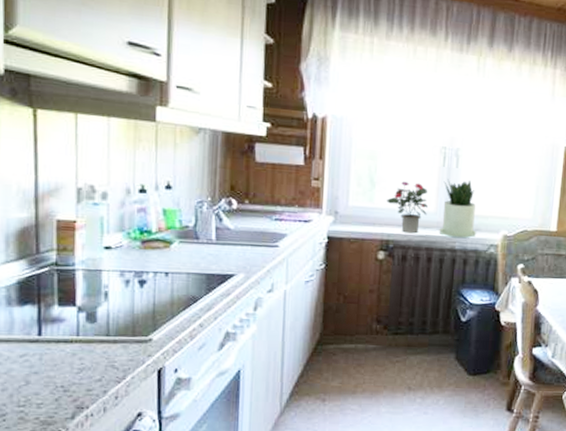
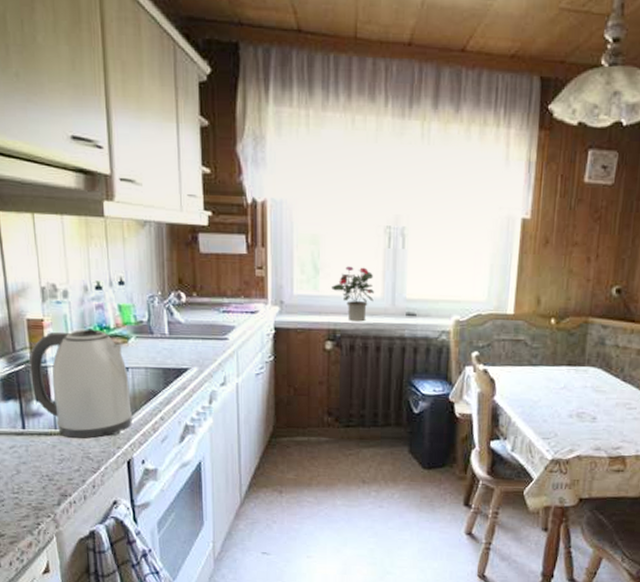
kettle: none [55,231,168,347] -> present [29,328,132,439]
planter: present [439,179,477,239] -> none [387,261,427,325]

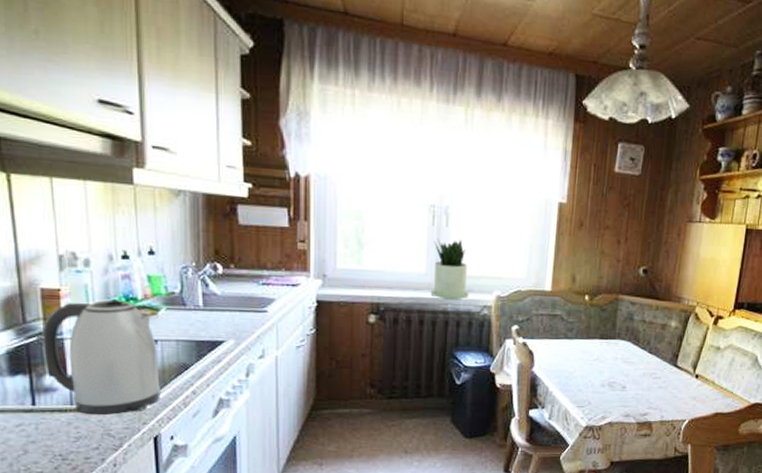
potted flower: present [332,266,374,322] -> none [376,242,418,296]
planter: none [387,261,427,325] -> present [430,238,470,300]

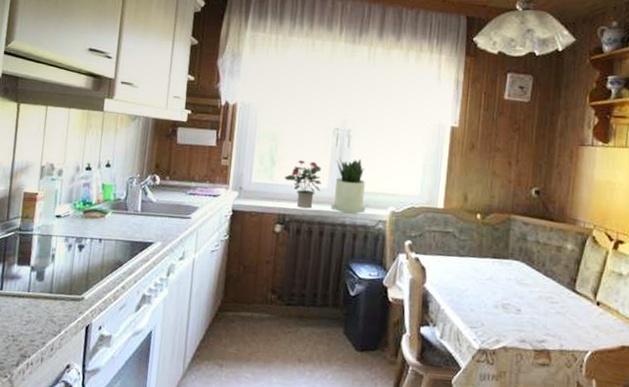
kettle: present [43,299,160,415] -> none [16,203,101,303]
potted flower: none [376,242,418,296] -> present [285,160,321,209]

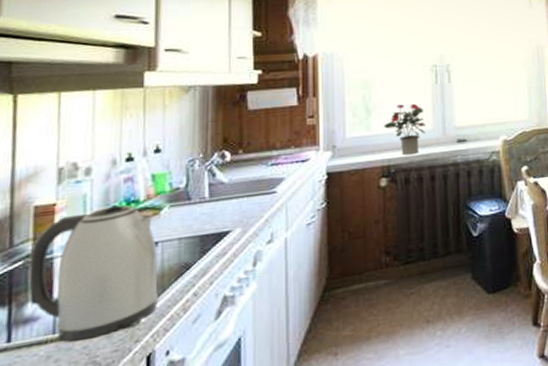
kettle: none [16,203,101,303] -> present [29,204,158,342]
planter: present [331,158,366,214] -> none [438,93,477,152]

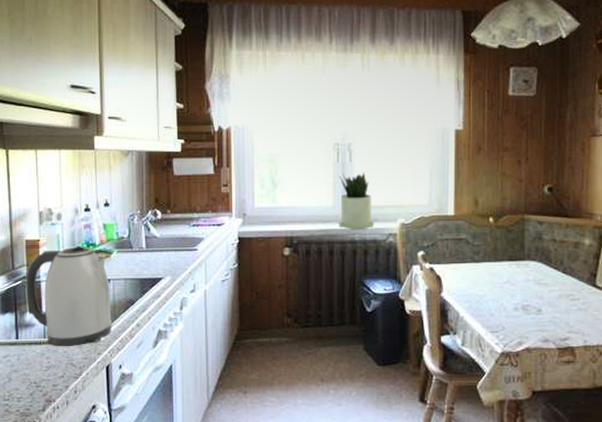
potted flower: present [384,103,425,156] -> none [288,180,326,229]
planter: none [438,93,477,152] -> present [338,173,375,230]

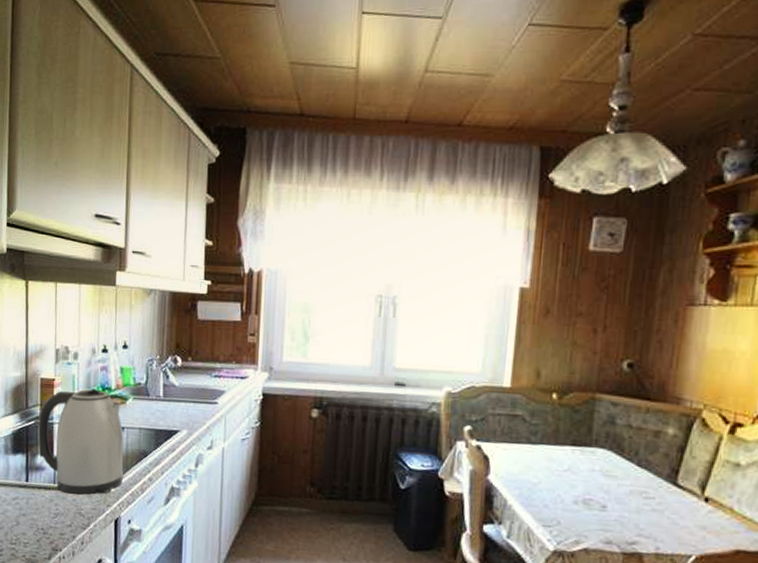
planter: present [338,173,375,230] -> none [375,330,417,396]

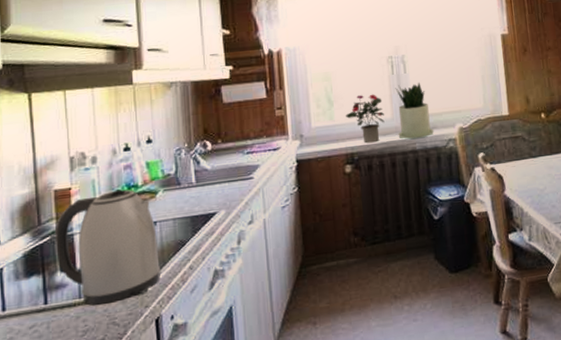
potted flower: none [320,334,363,390] -> present [346,94,385,144]
planter: none [375,330,417,396] -> present [395,83,434,140]

